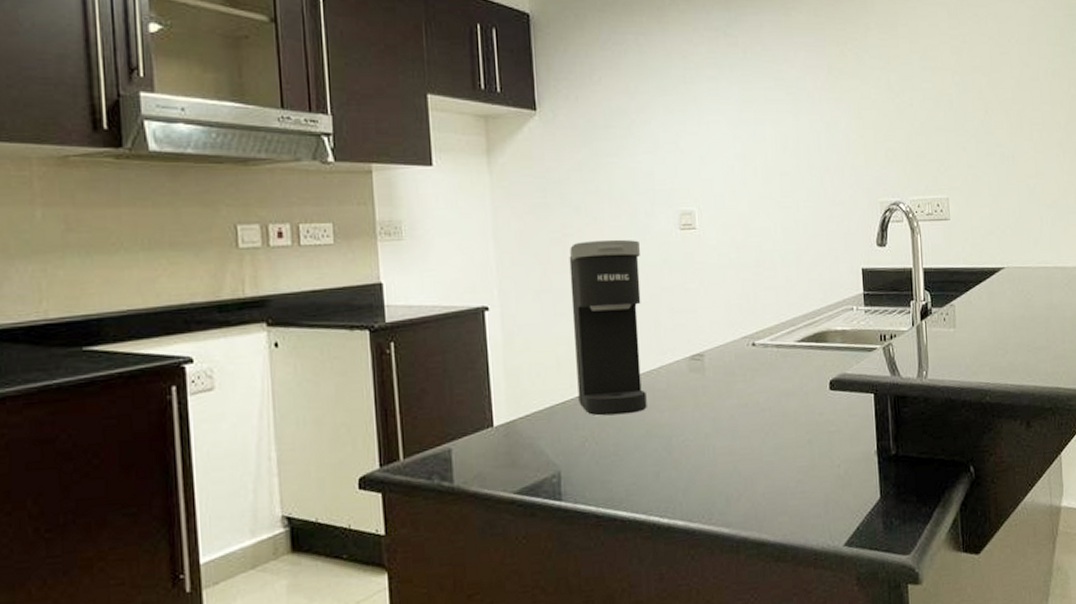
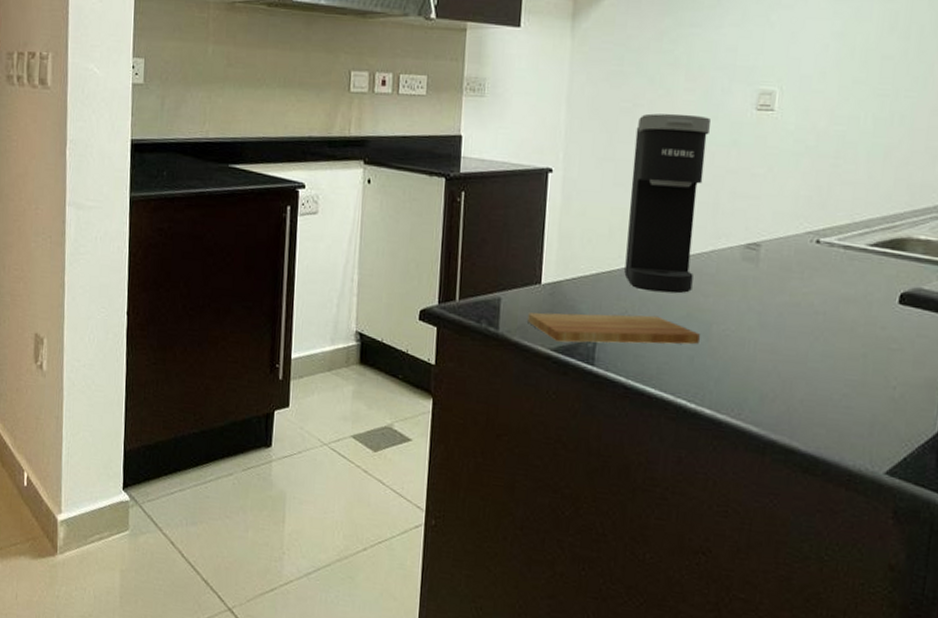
cutting board: none [484,439,662,484] -> present [528,312,700,345]

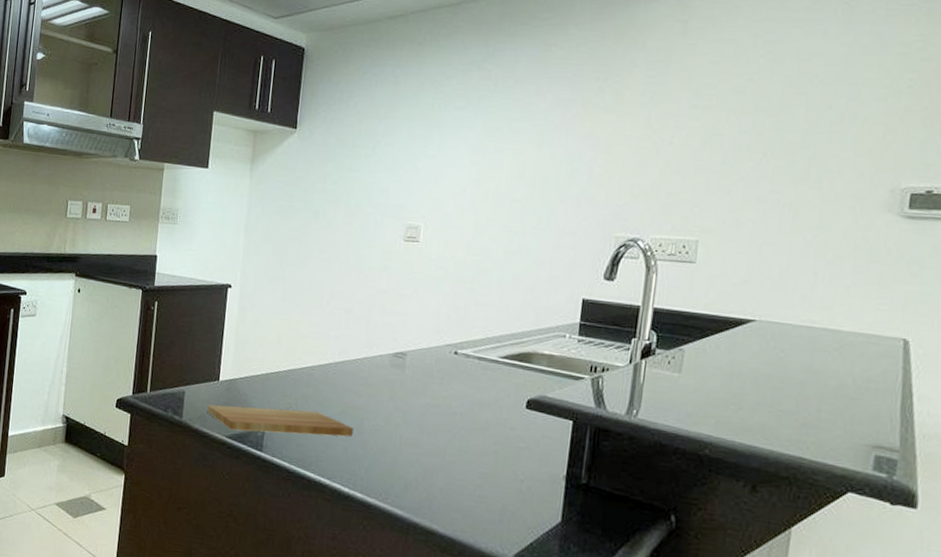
coffee maker: present [624,113,710,294] -> none [290,241,365,393]

